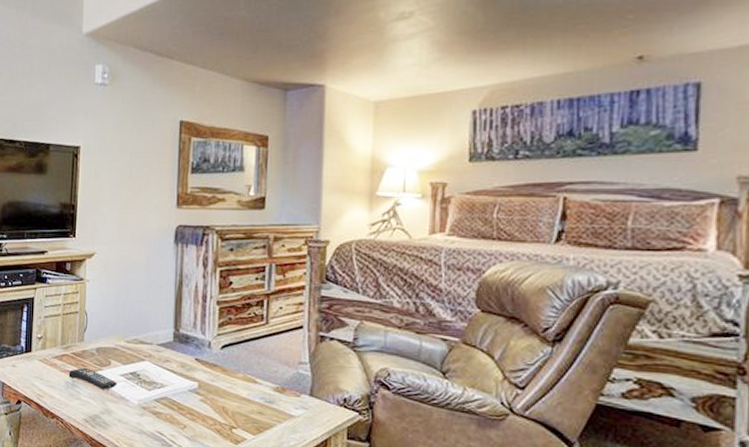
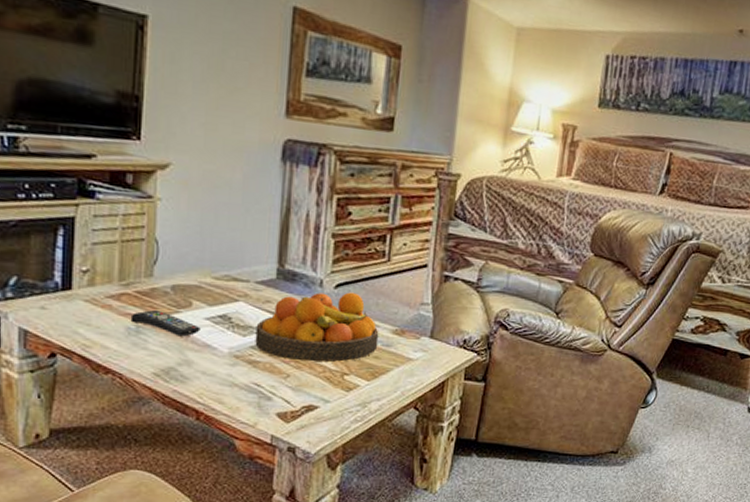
fruit bowl: none [158,352,262,417] -> present [255,292,379,363]

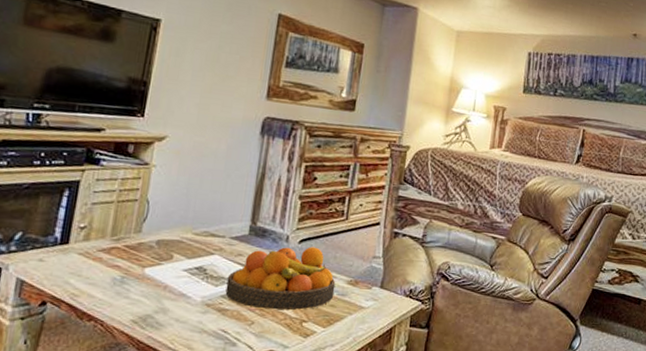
remote control: present [130,309,201,337] -> none [117,262,178,287]

